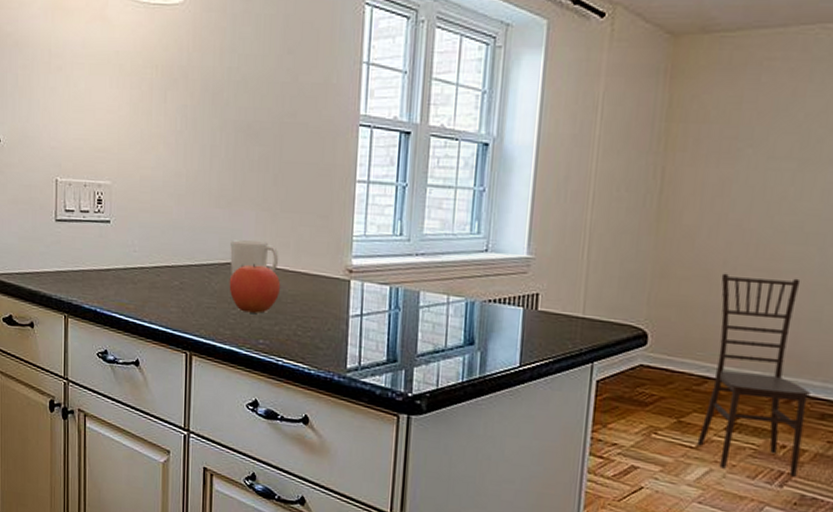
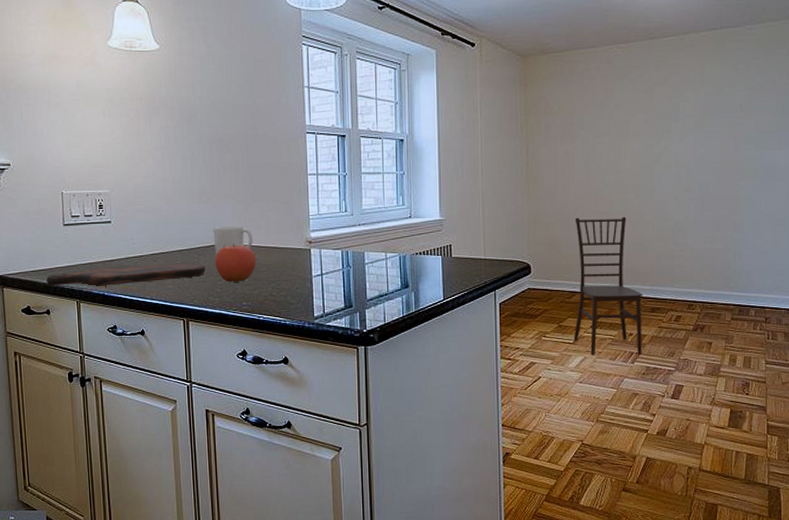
cutting board: none [33,277,217,302] -> present [46,262,205,286]

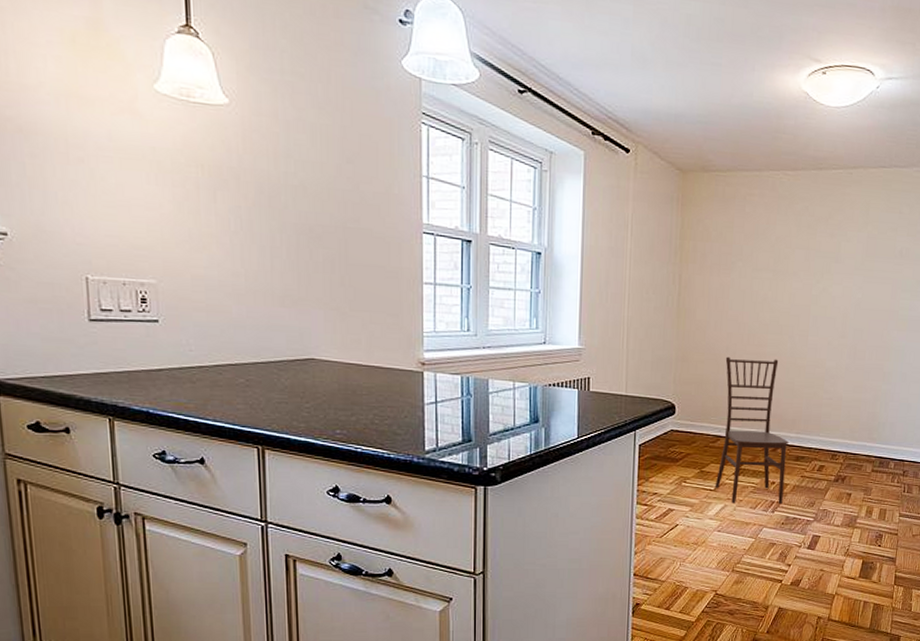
cutting board: present [46,262,205,286] -> none [64,376,288,402]
mug: present [213,225,253,255] -> none [299,337,351,371]
fruit: present [214,243,257,282] -> none [300,359,355,406]

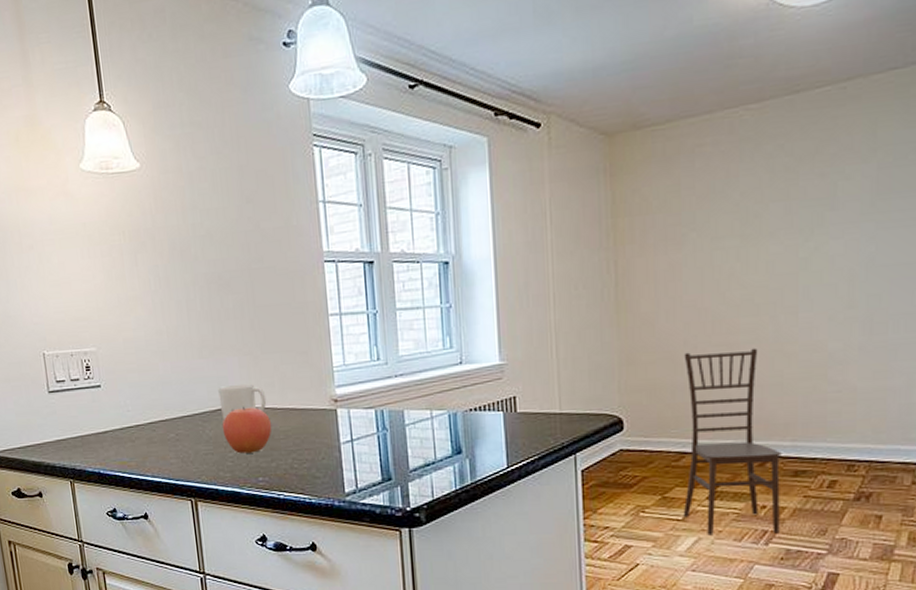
mug: none [299,337,351,371] -> present [218,383,267,421]
fruit: none [300,359,355,406] -> present [222,406,272,454]

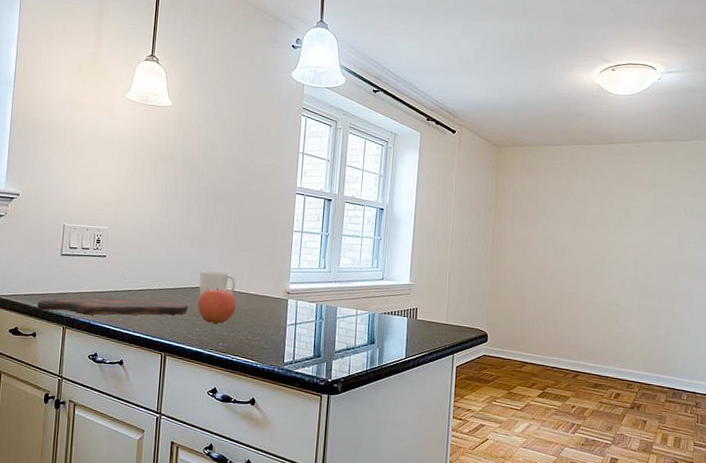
cutting board: none [35,431,213,464] -> present [37,297,188,316]
dining chair: present [683,347,782,536] -> none [521,294,587,426]

